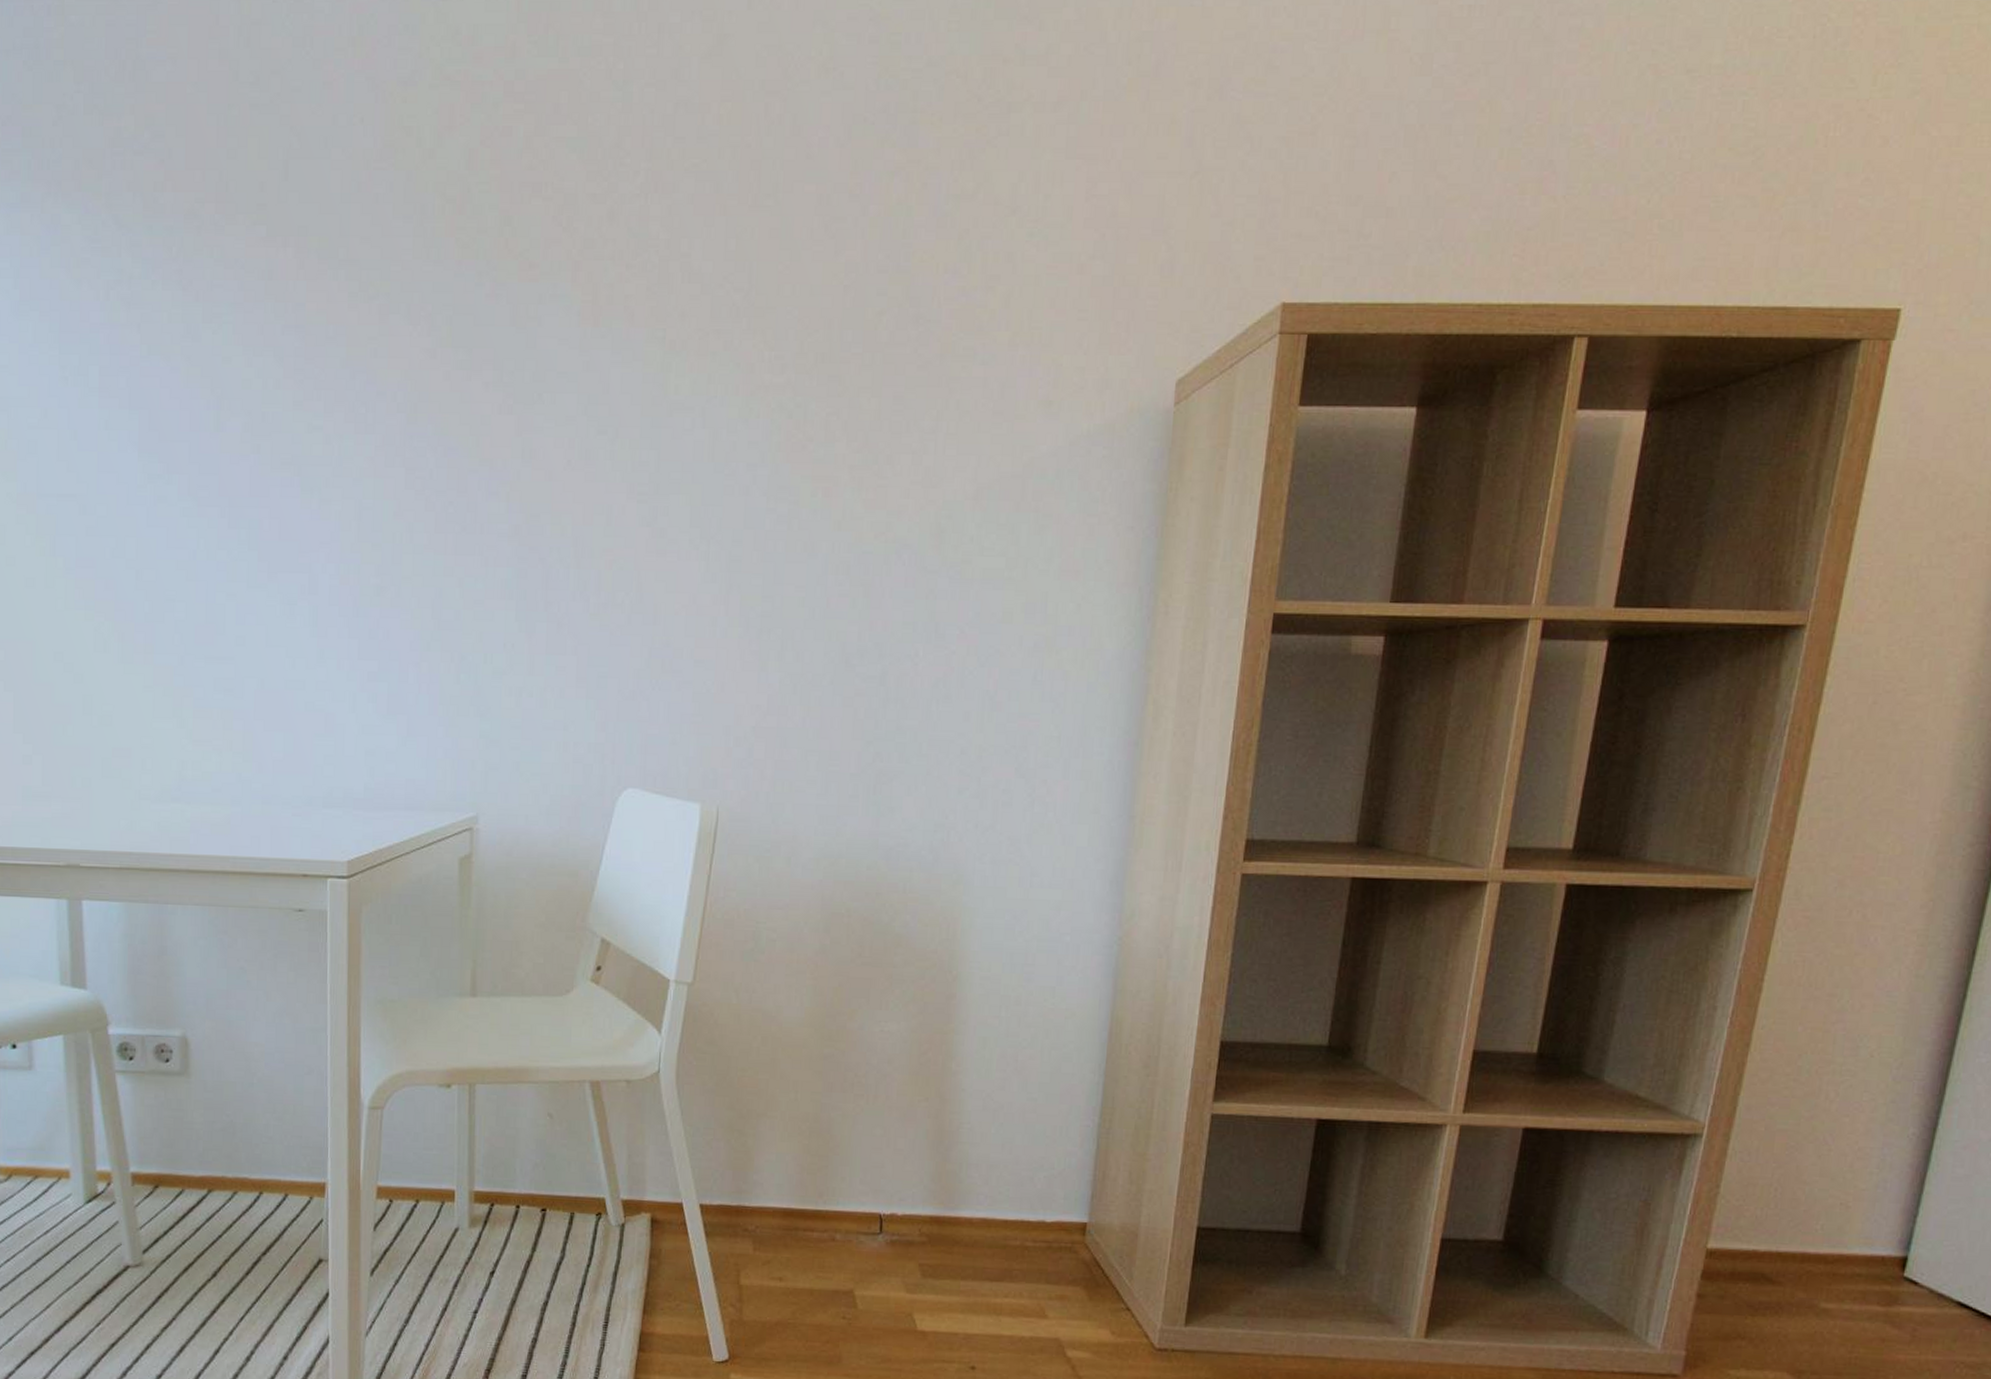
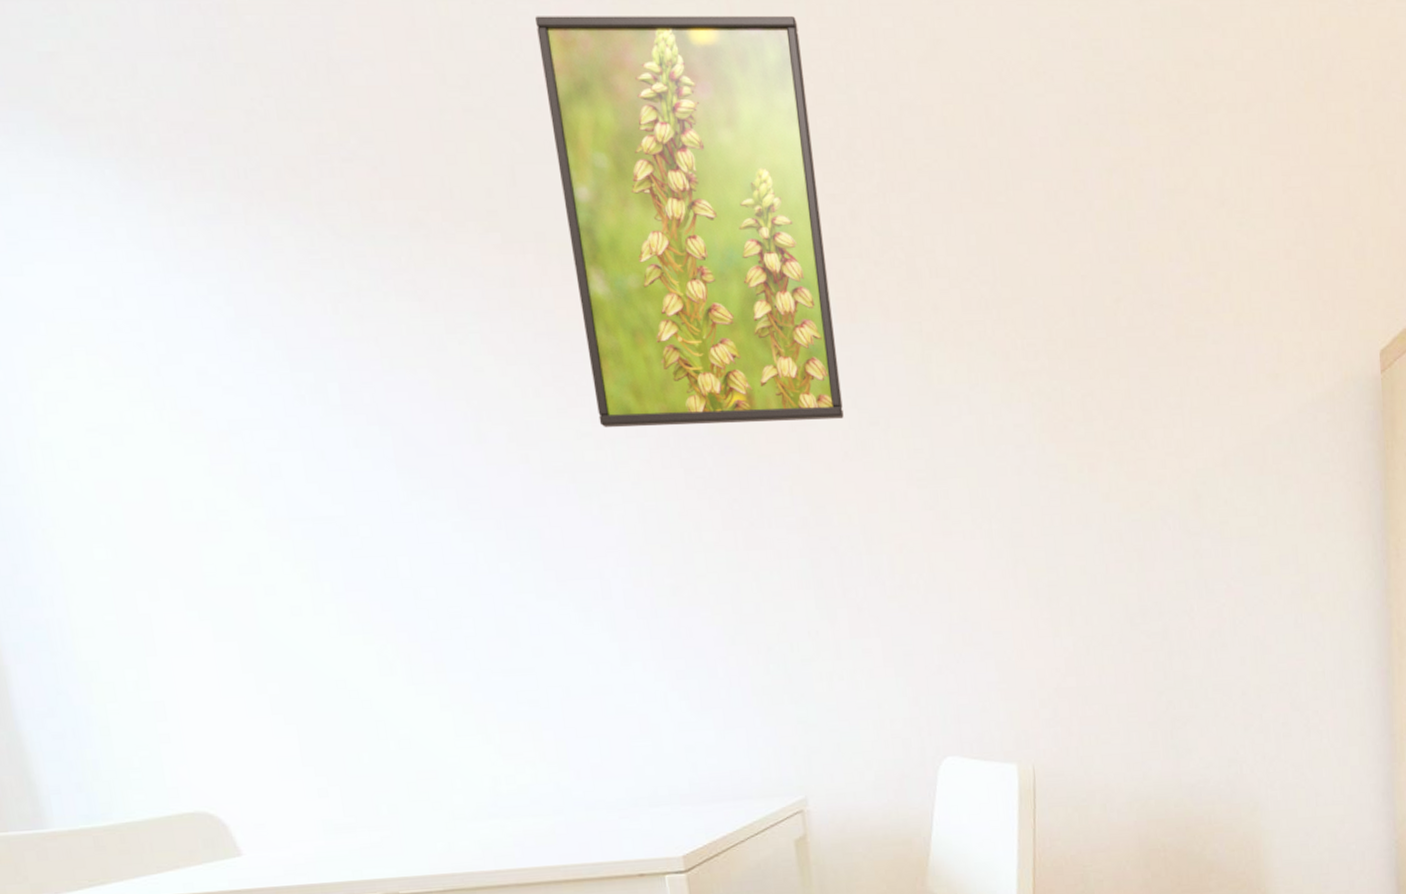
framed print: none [329,12,583,426] -> present [535,16,844,428]

